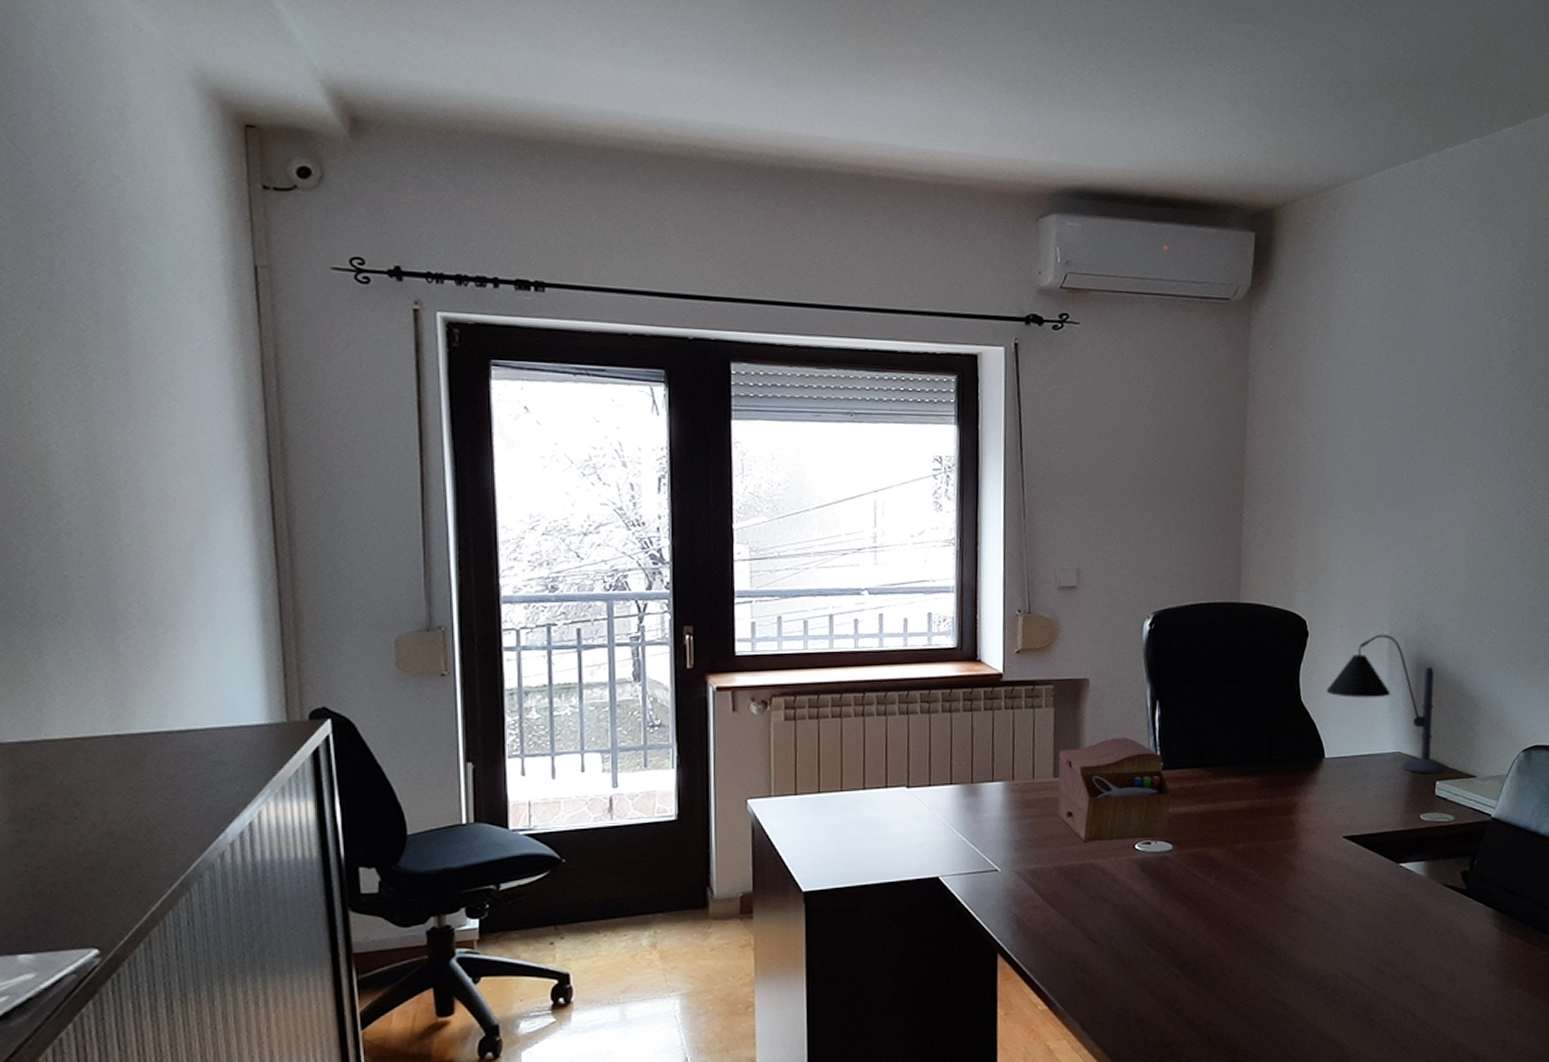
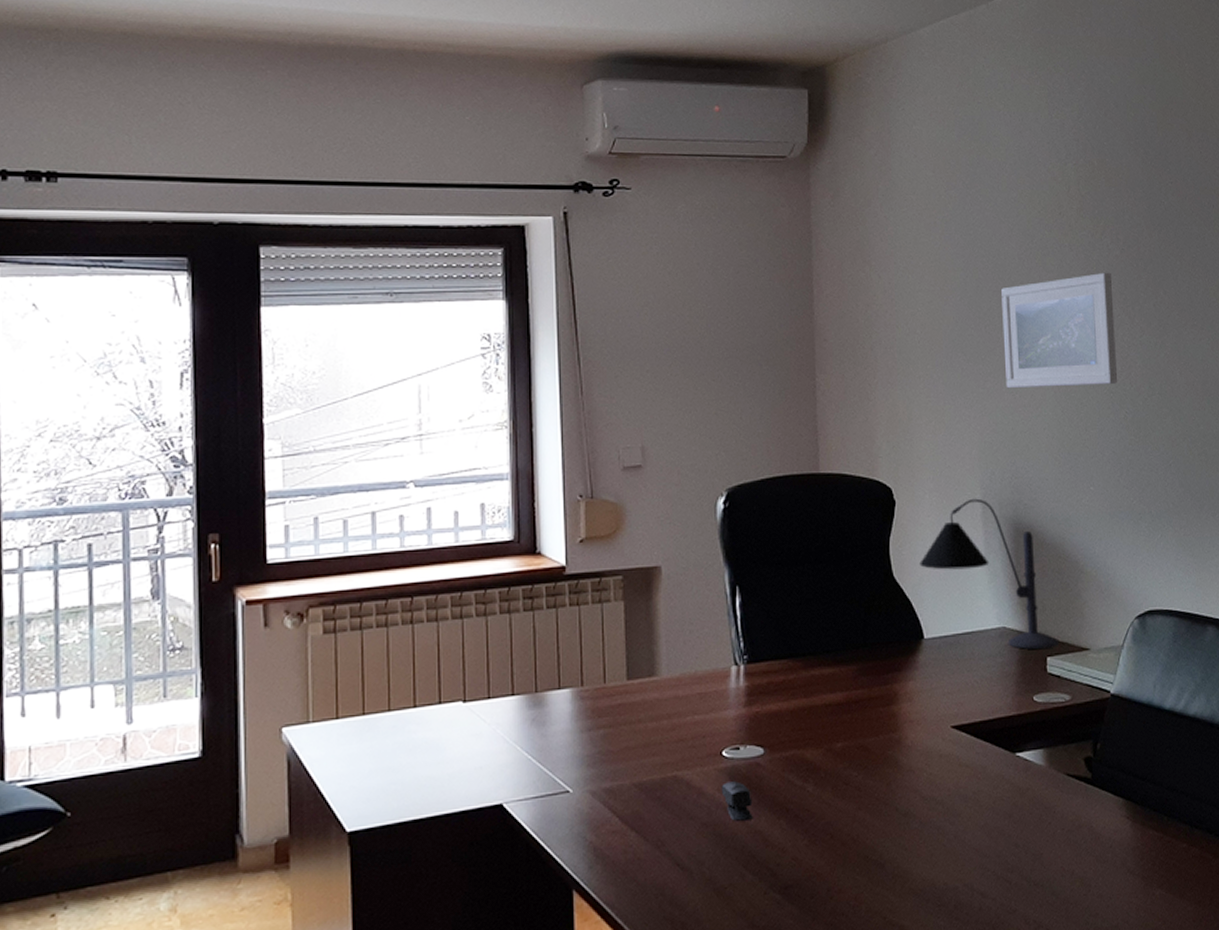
sewing box: present [1058,737,1172,842] -> none [632,630,759,752]
stapler: none [1132,871,1160,905] -> present [721,781,753,821]
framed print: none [1422,426,1533,535] -> present [1001,272,1117,389]

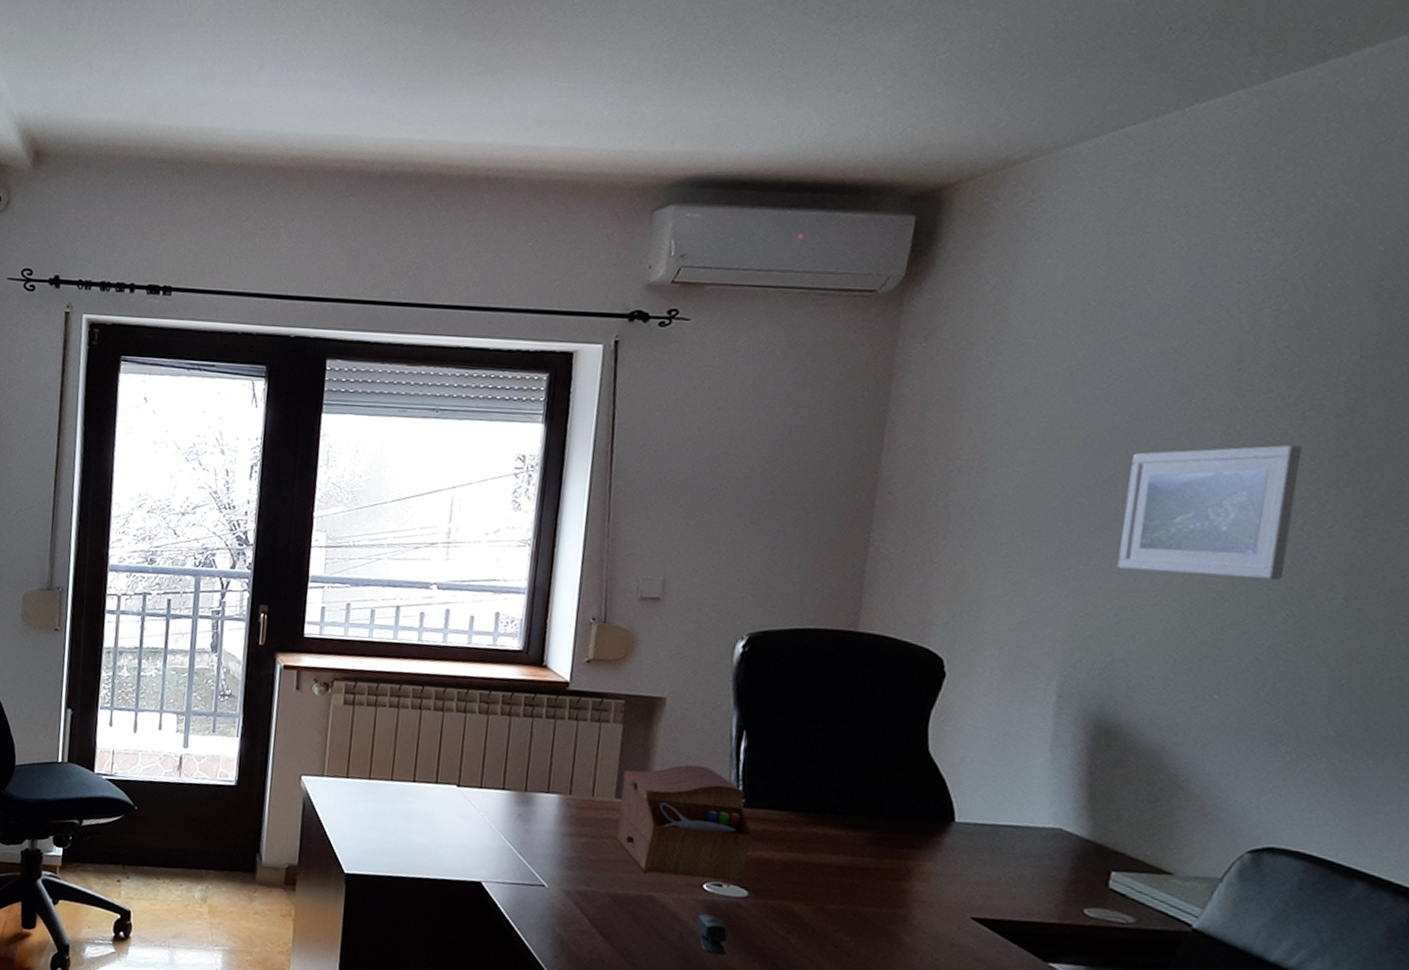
sewing box: none [632,630,759,752] -> present [616,764,753,882]
desk lamp: present [919,498,1060,649] -> none [963,684,1133,863]

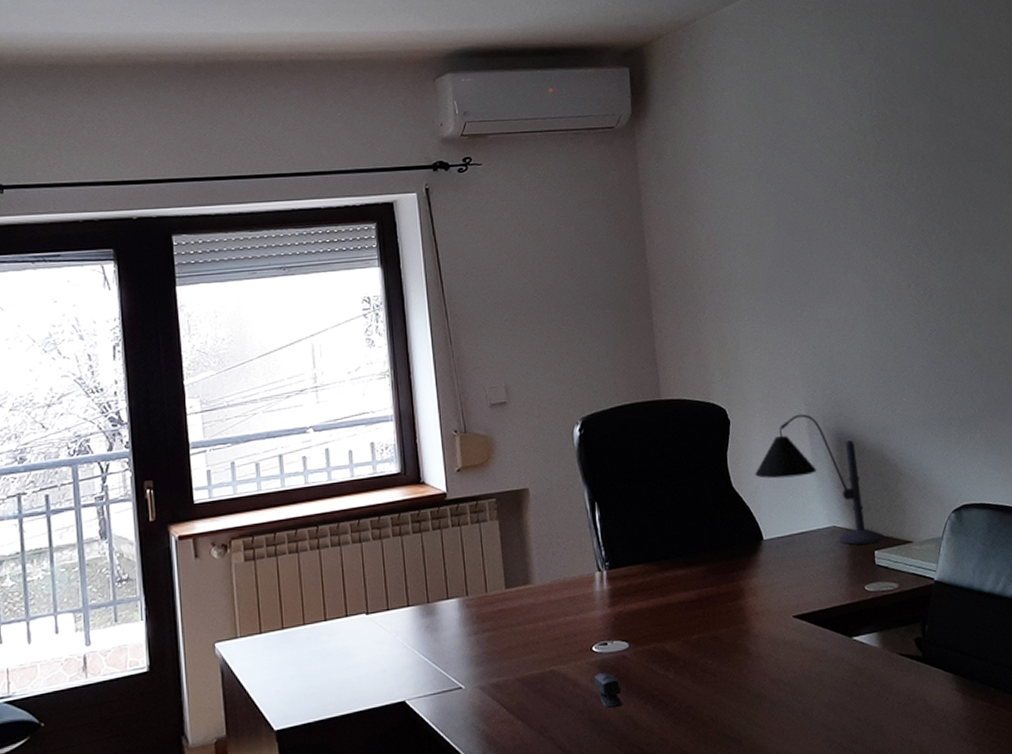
sewing box: present [616,764,753,882] -> none [508,541,622,650]
desk lamp: none [963,684,1133,863] -> present [755,414,885,545]
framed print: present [1117,444,1302,580] -> none [811,207,921,316]

